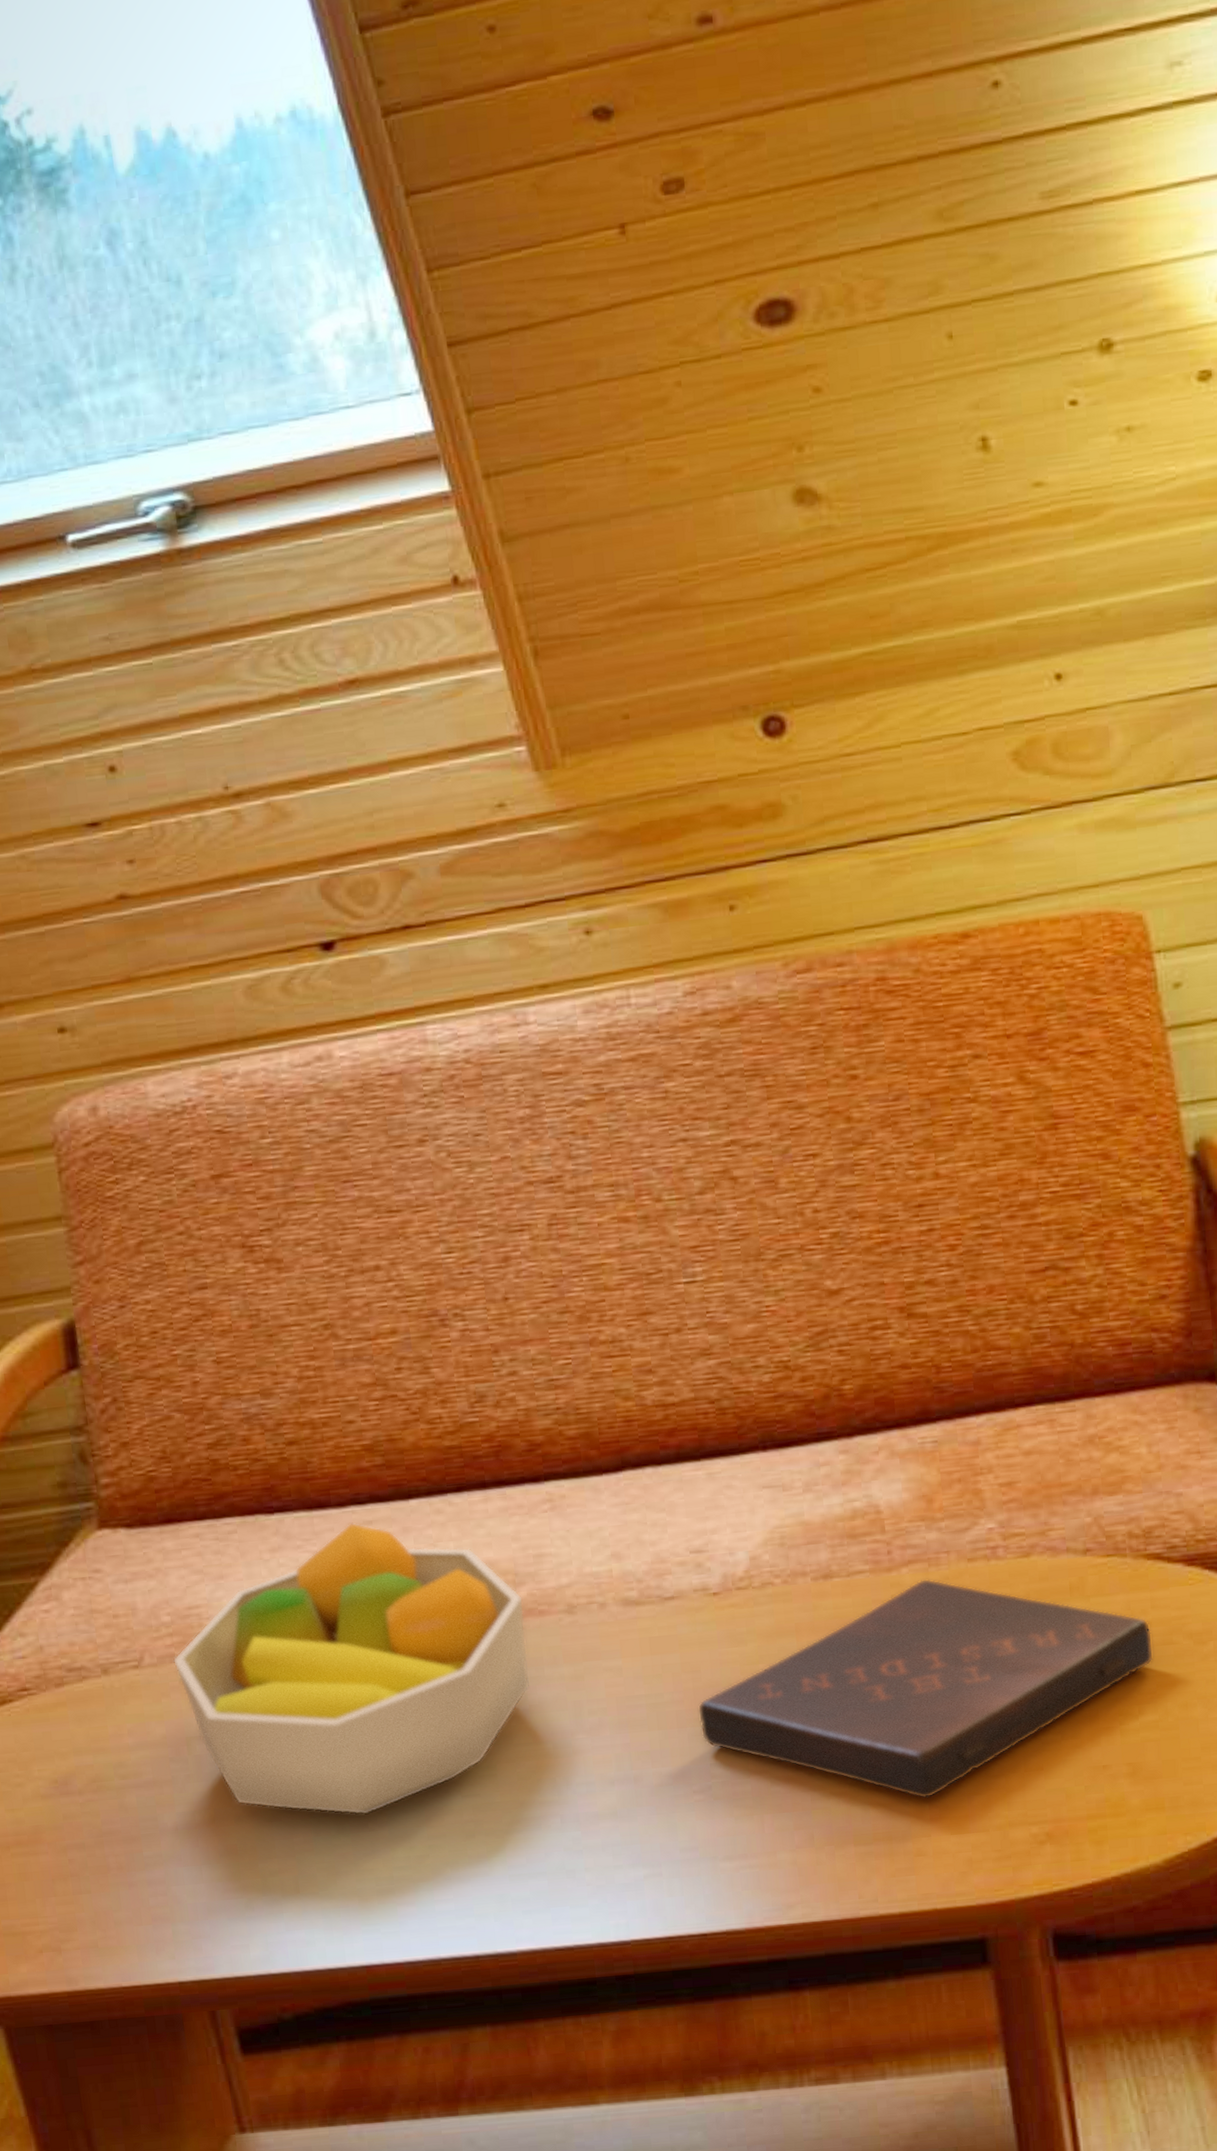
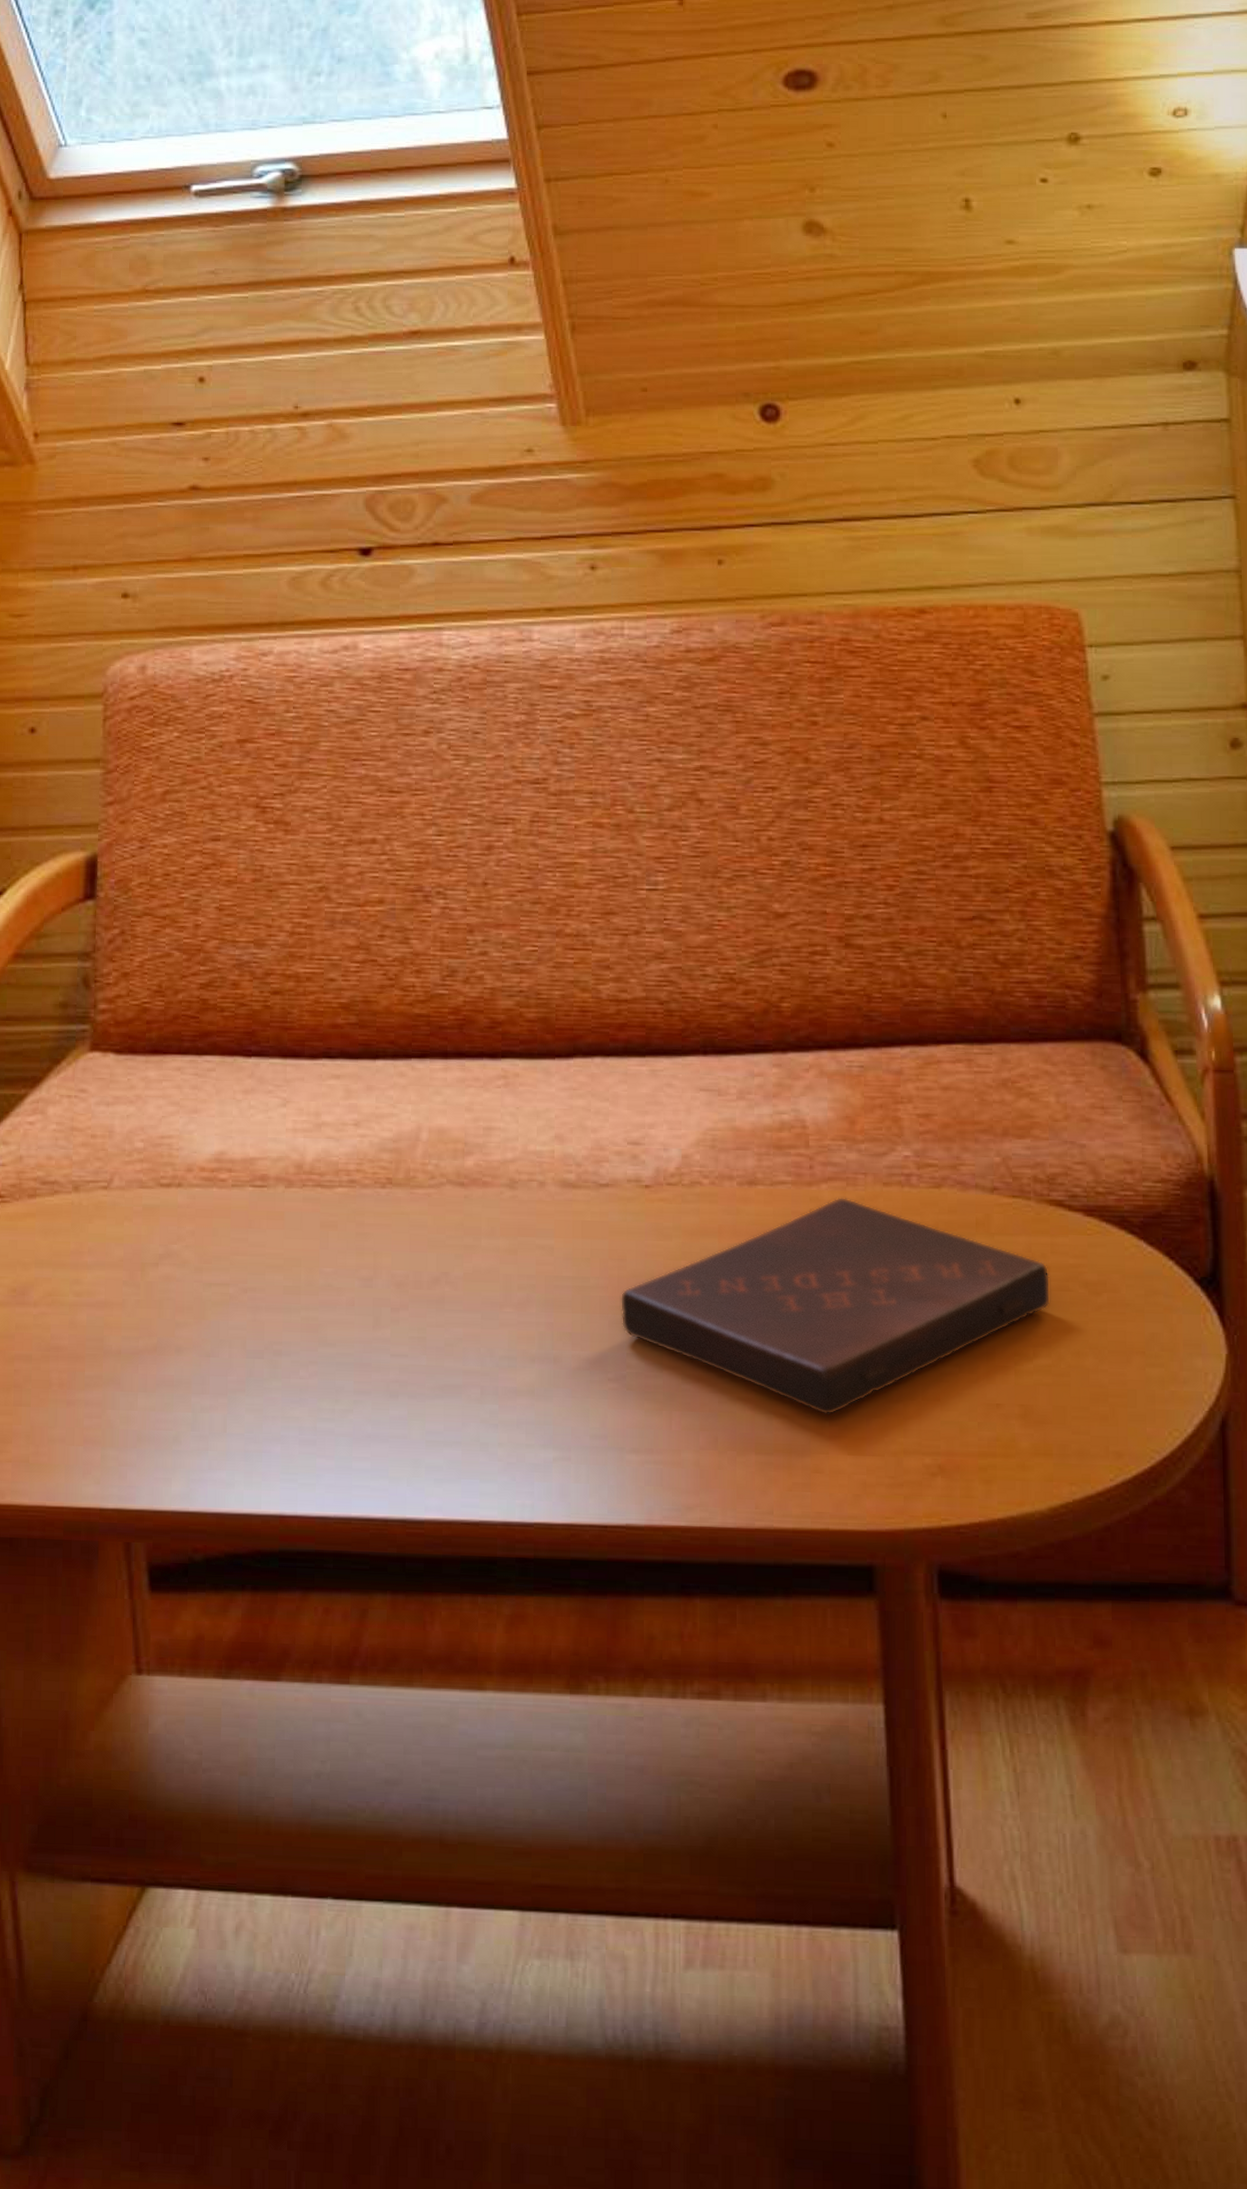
fruit bowl: present [173,1522,530,1815] -> none [140,1074,470,1362]

